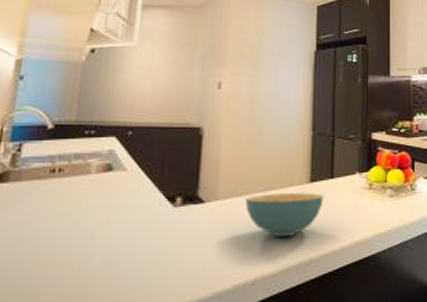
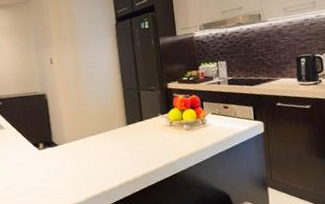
cereal bowl: present [245,193,324,238] -> none [83,132,138,165]

